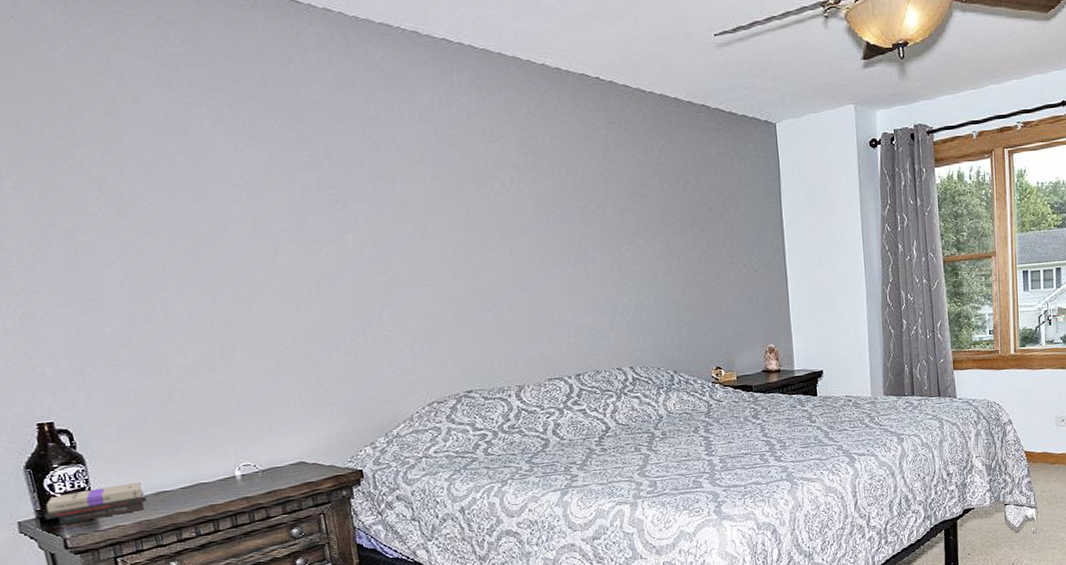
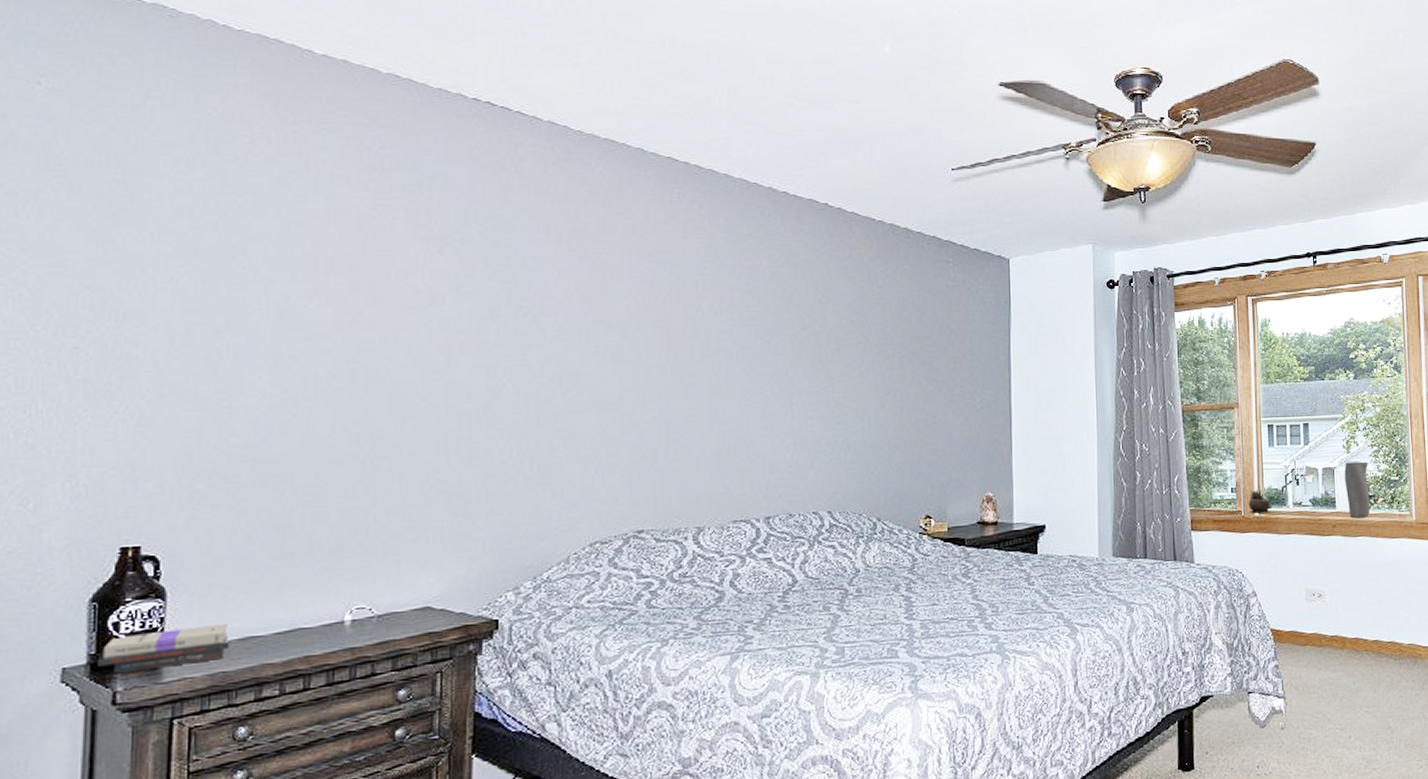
succulent plant: none [1003,330,1027,353] -> present [1246,489,1273,514]

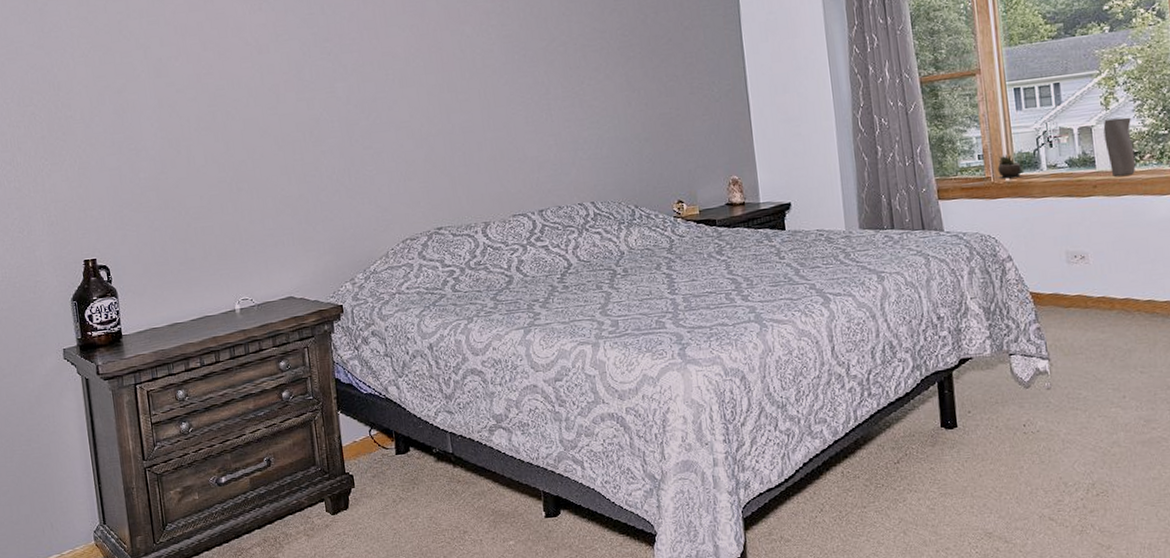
books: present [98,624,229,674] -> none [83,315,163,353]

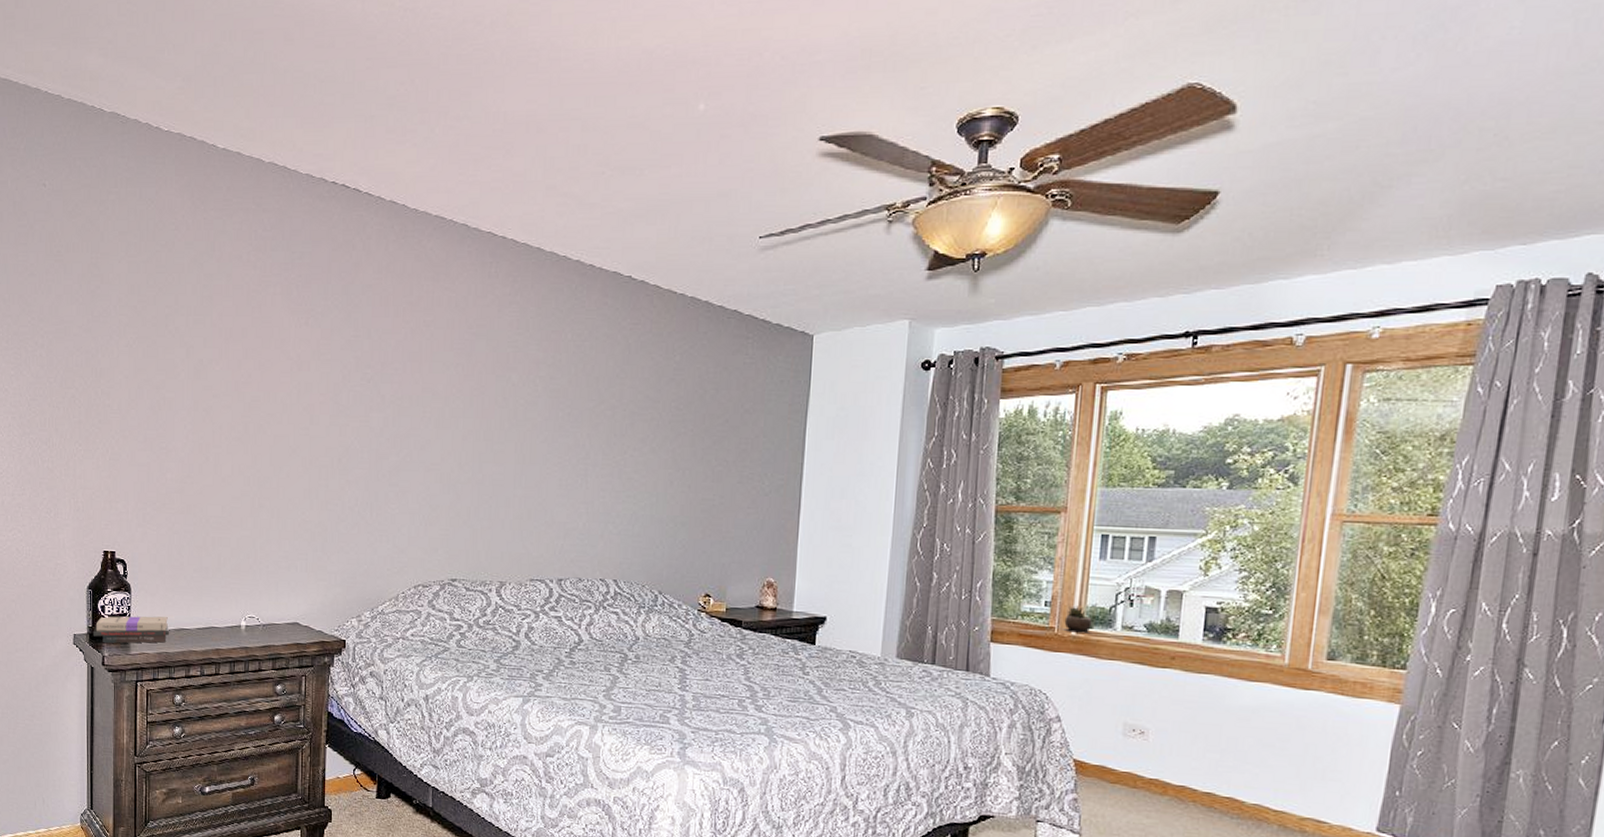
books: none [83,315,163,353] -> present [94,616,169,644]
vase: present [1103,117,1136,178] -> none [1195,586,1232,654]

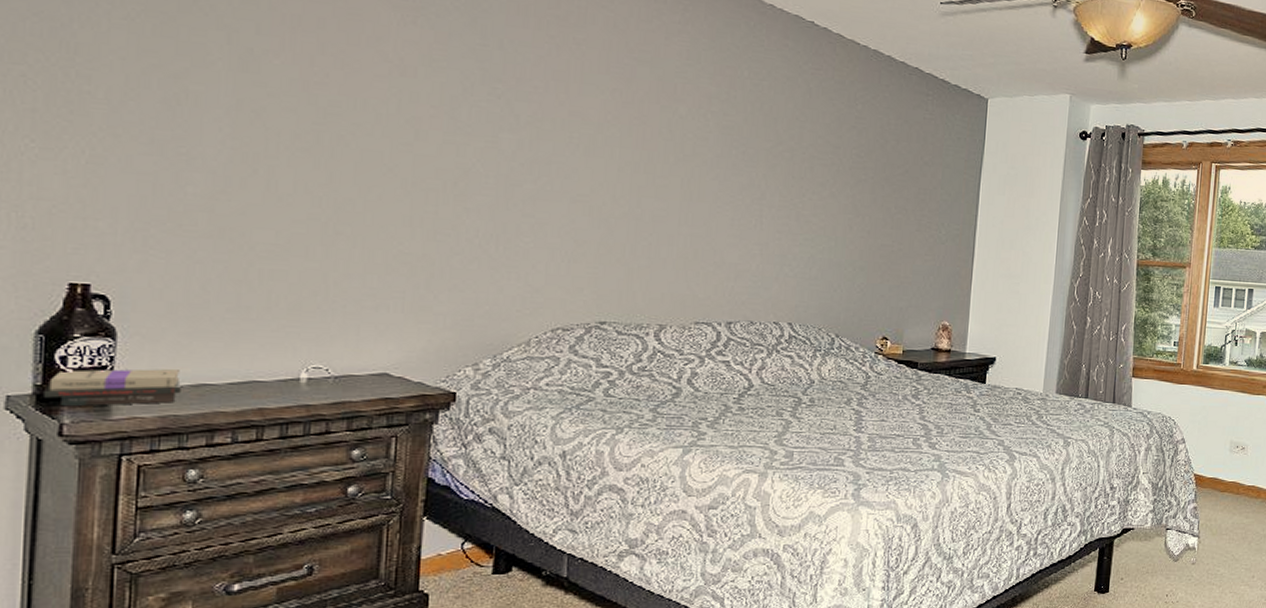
succulent plant: present [1060,605,1094,635] -> none [1185,345,1210,370]

